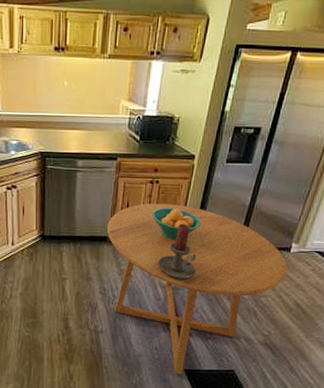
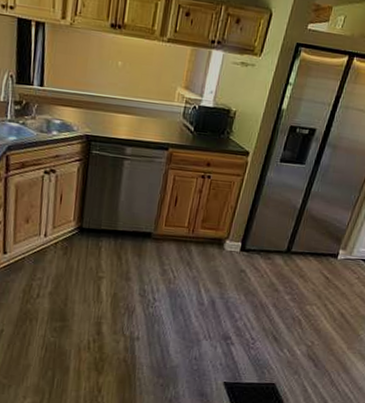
dining table: present [106,203,288,375] -> none [152,199,334,389]
fruit bowl: present [152,207,201,240] -> none [201,205,251,240]
candle holder: present [157,223,197,280] -> none [203,223,245,284]

